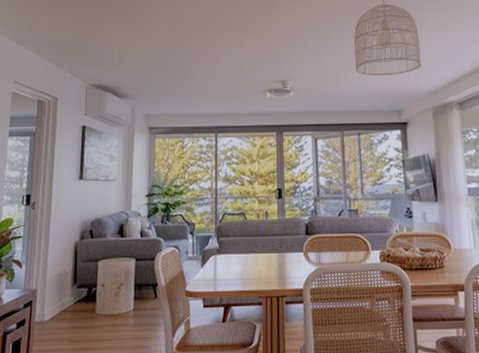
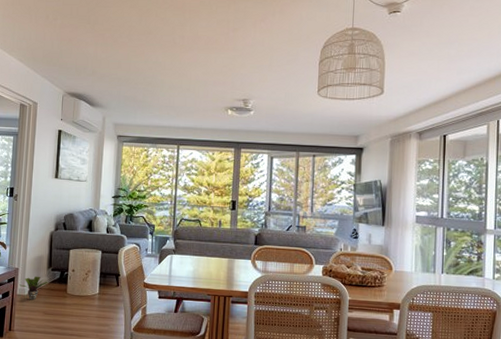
potted plant: none [38,296,74,327] -> present [19,276,49,300]

